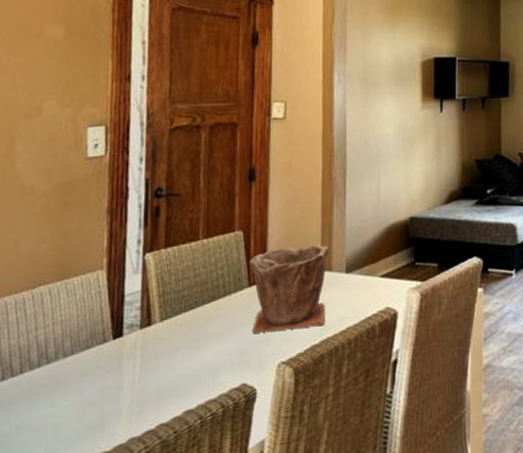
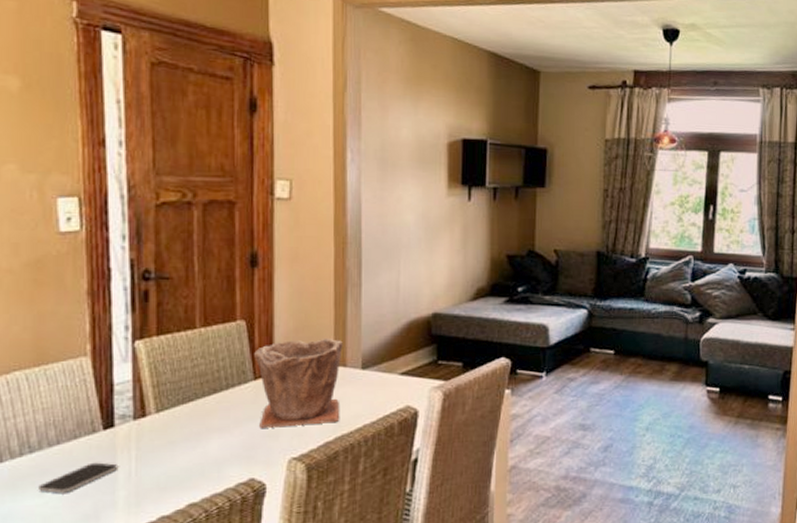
smartphone: none [52,371,124,403] -> present [38,462,119,493]

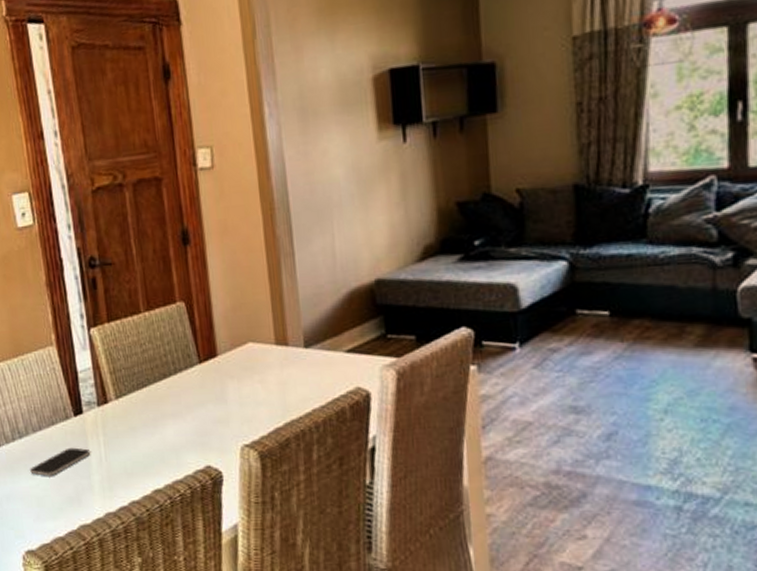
plant pot: present [254,339,343,428] -> none [196,316,288,414]

